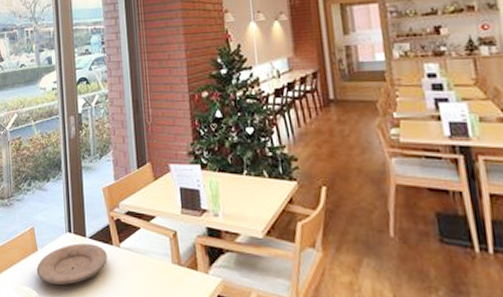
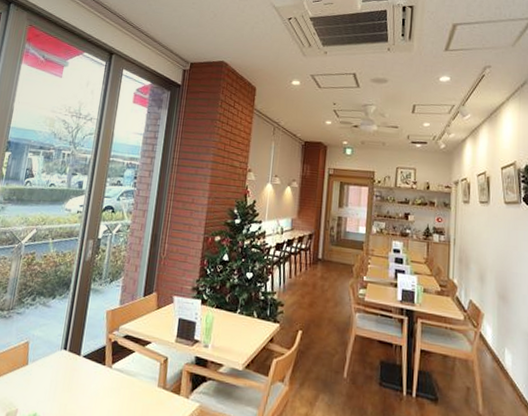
plate: present [36,243,107,285] -> none [22,361,98,400]

